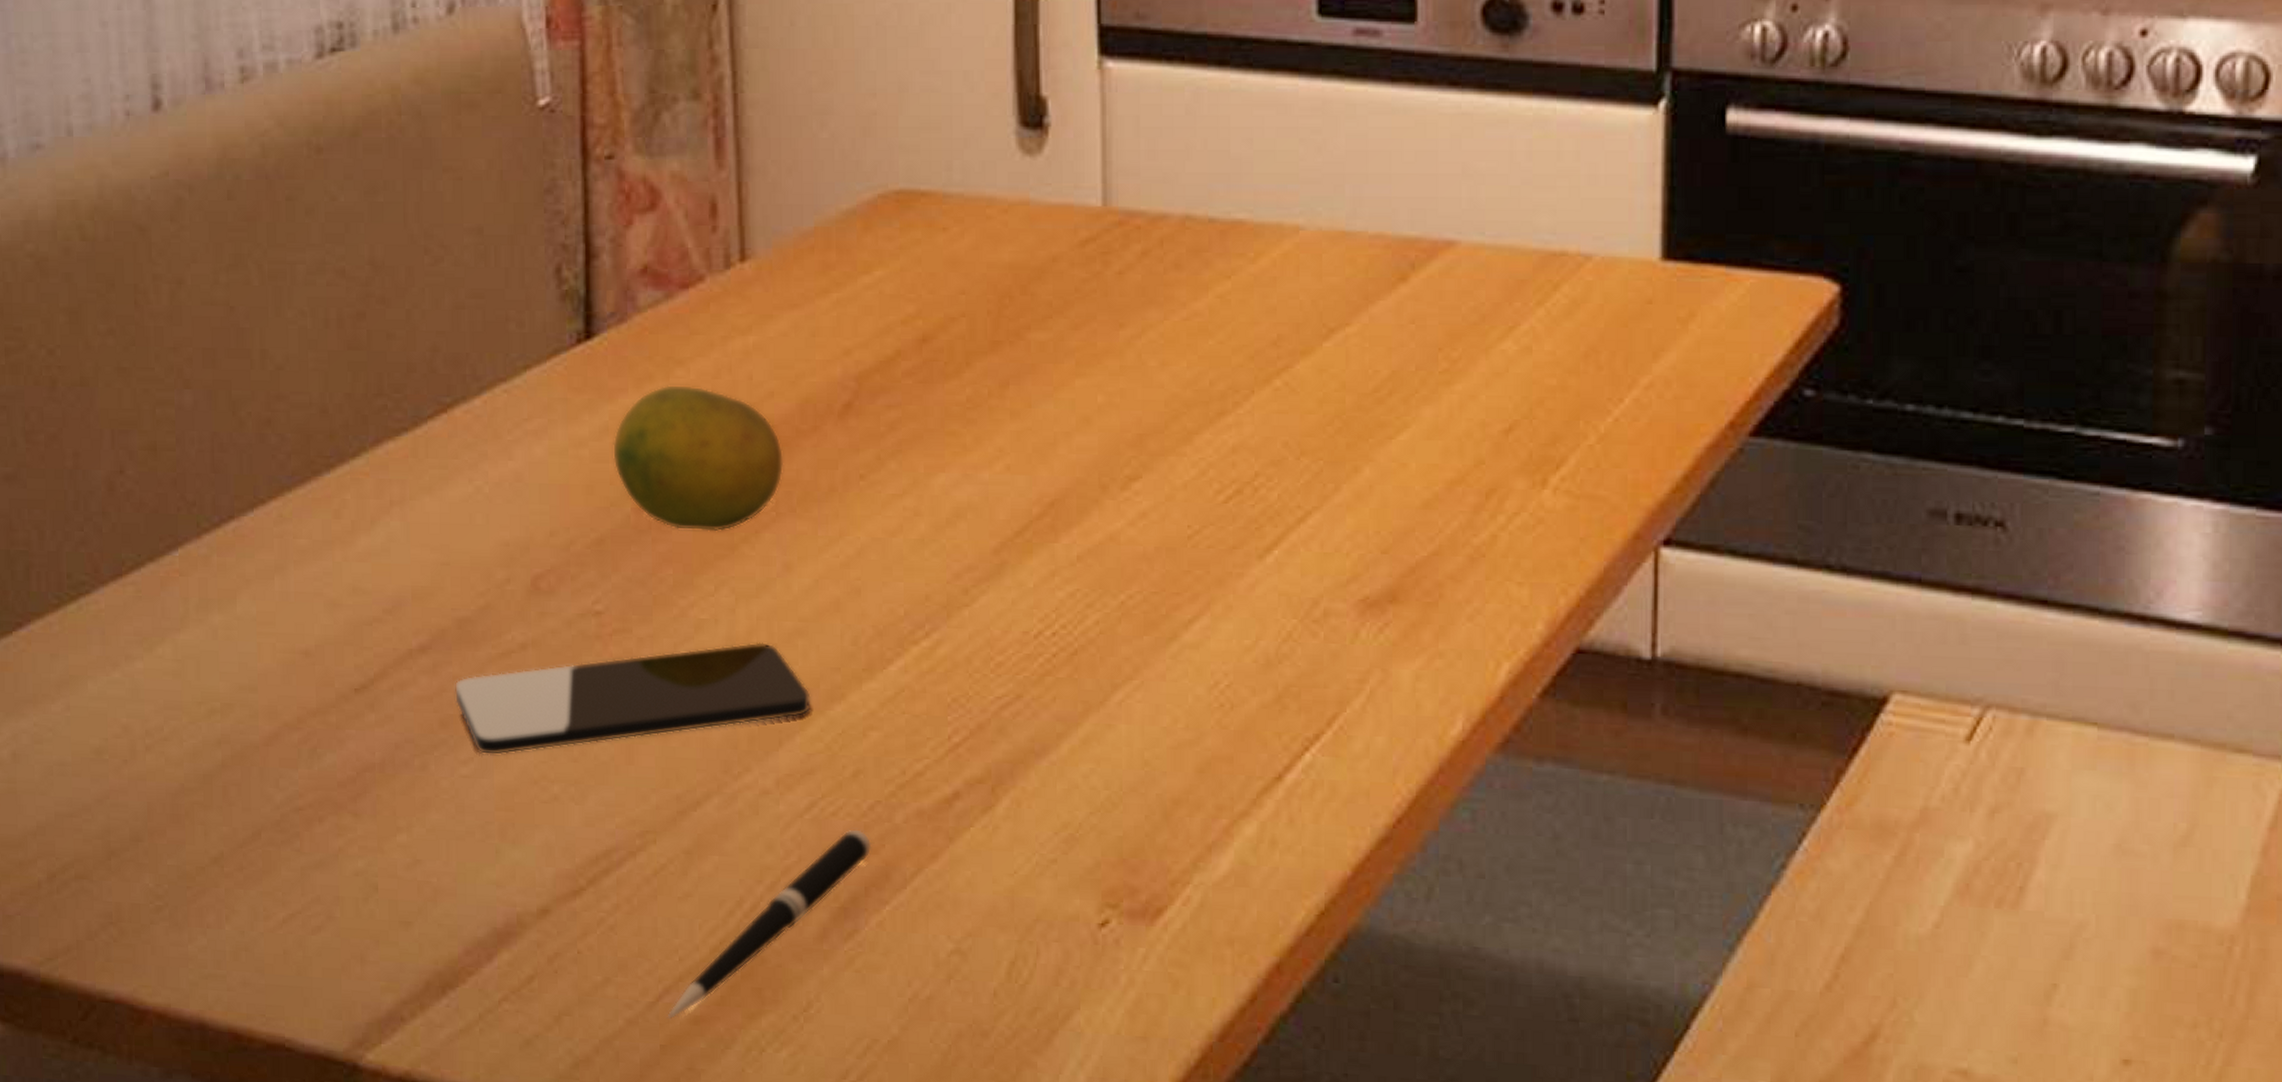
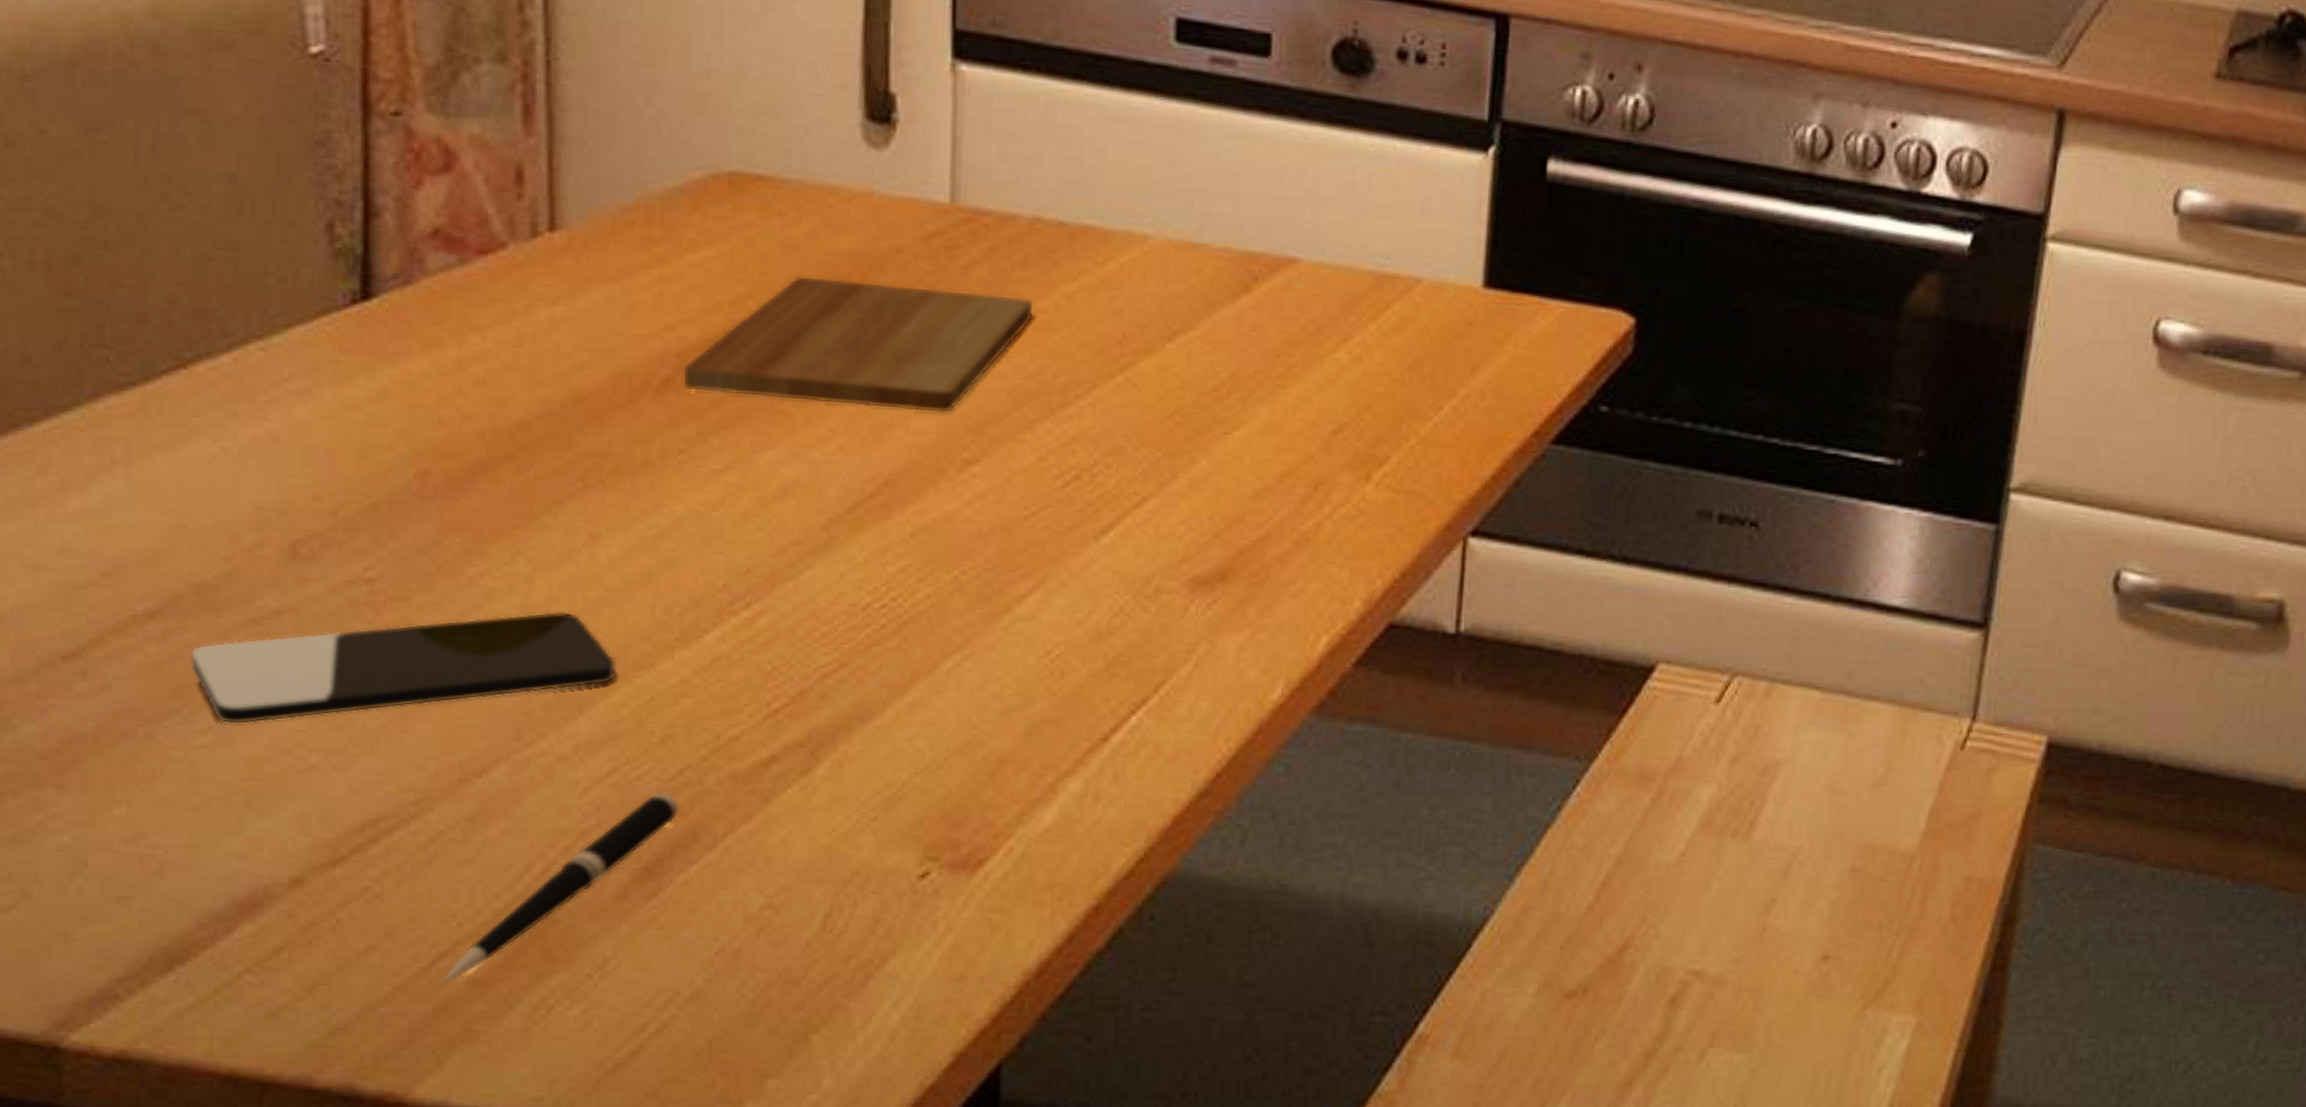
fruit: present [612,384,784,532] -> none [391,350,594,501]
cutting board: none [860,291,1188,428] -> present [682,275,1034,414]

